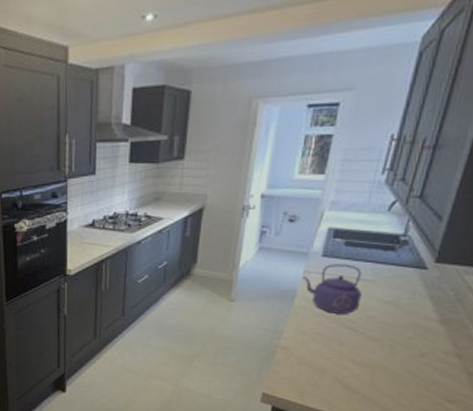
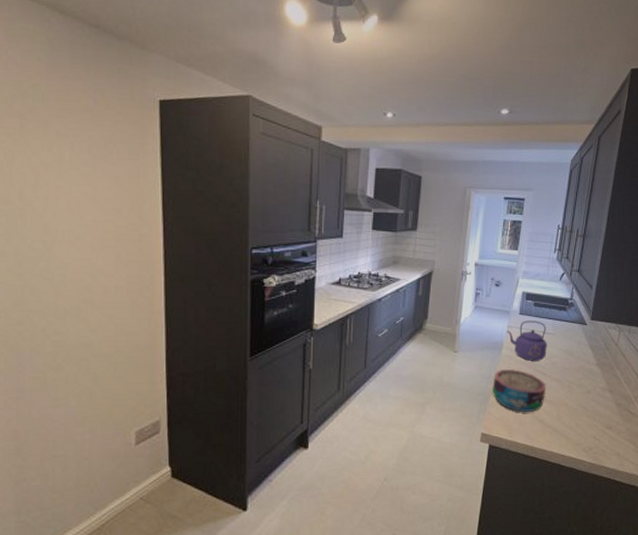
bowl: none [278,323,357,374] -> present [491,369,546,412]

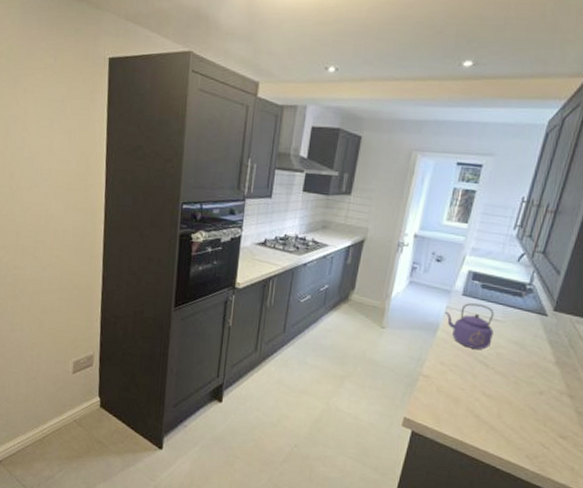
bowl: present [491,369,546,412] -> none [420,353,487,404]

